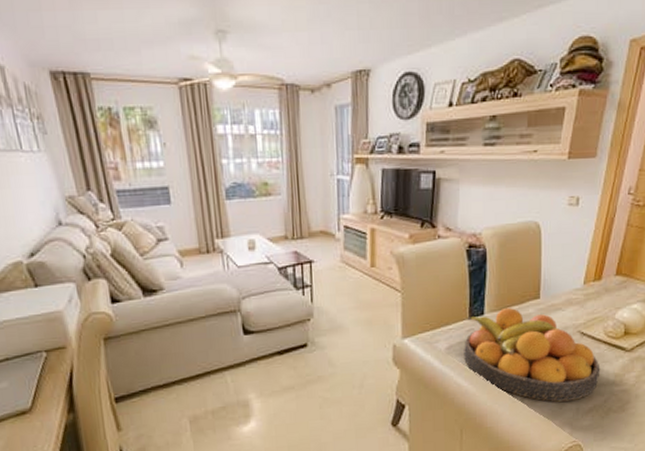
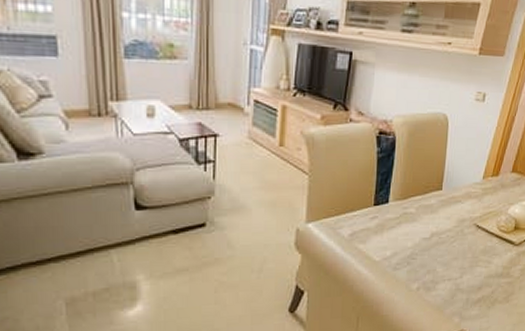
fruit bowl: present [464,307,601,402] -> none [366,197,491,292]

